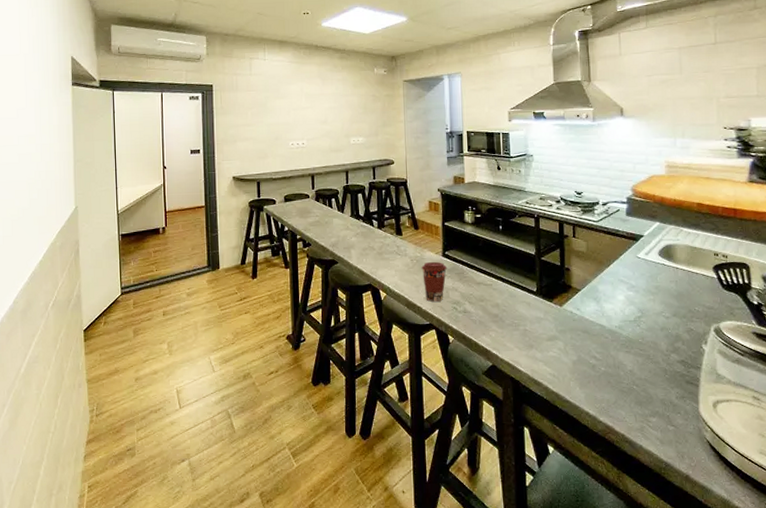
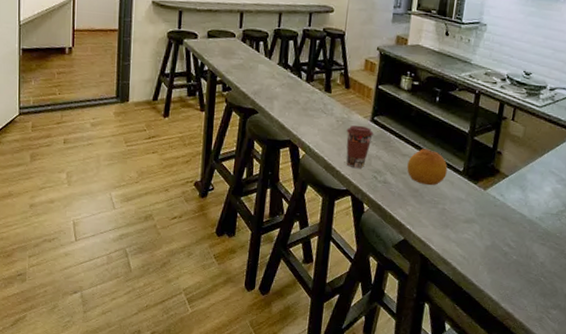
fruit: none [483,275,522,310] -> present [407,149,448,186]

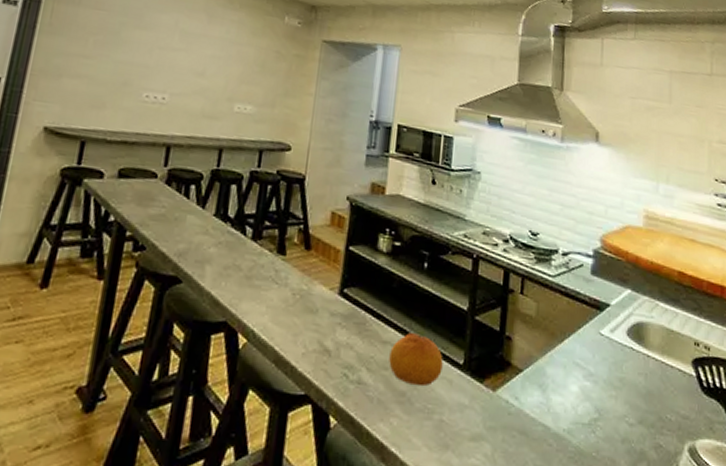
coffee cup: present [346,125,374,168] -> none [305,299,344,362]

